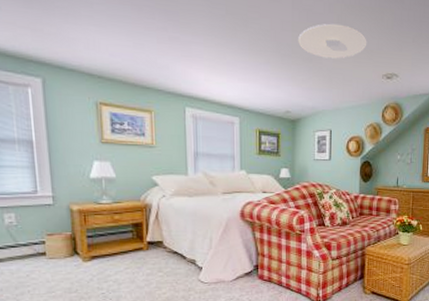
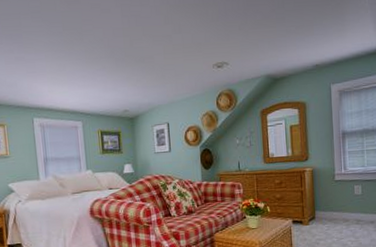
ceiling light: present [298,23,367,59] -> none [129,24,195,57]

